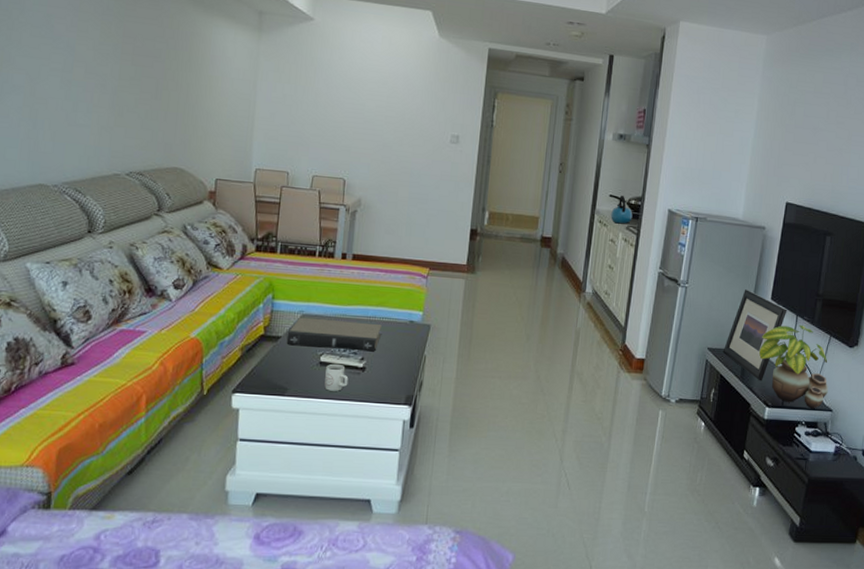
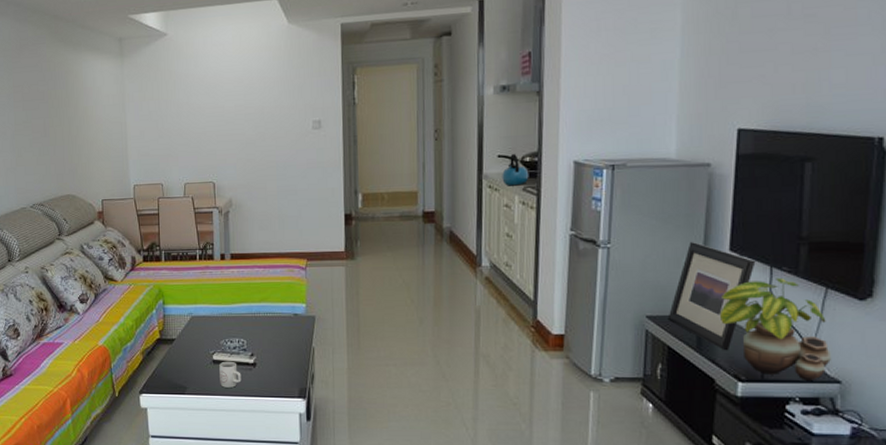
book: present [286,317,382,352] -> none [180,319,267,348]

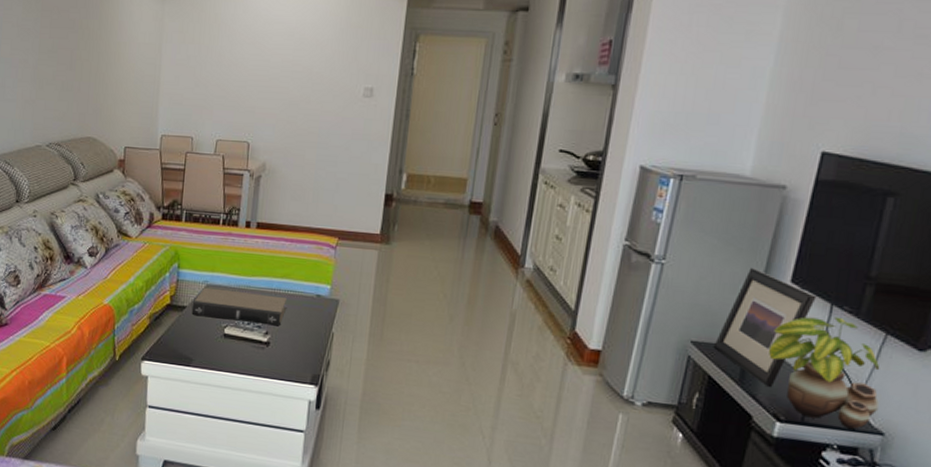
book: none [180,319,267,348] -> present [191,287,287,326]
mug: present [219,361,242,388] -> none [228,336,253,365]
kettle: present [502,154,529,186] -> none [560,150,590,186]

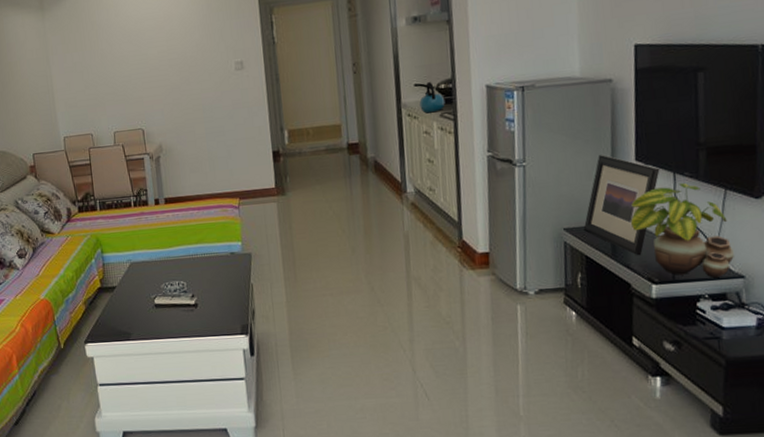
book: present [191,287,287,326] -> none [121,260,206,294]
kettle: none [560,150,590,186] -> present [419,82,445,114]

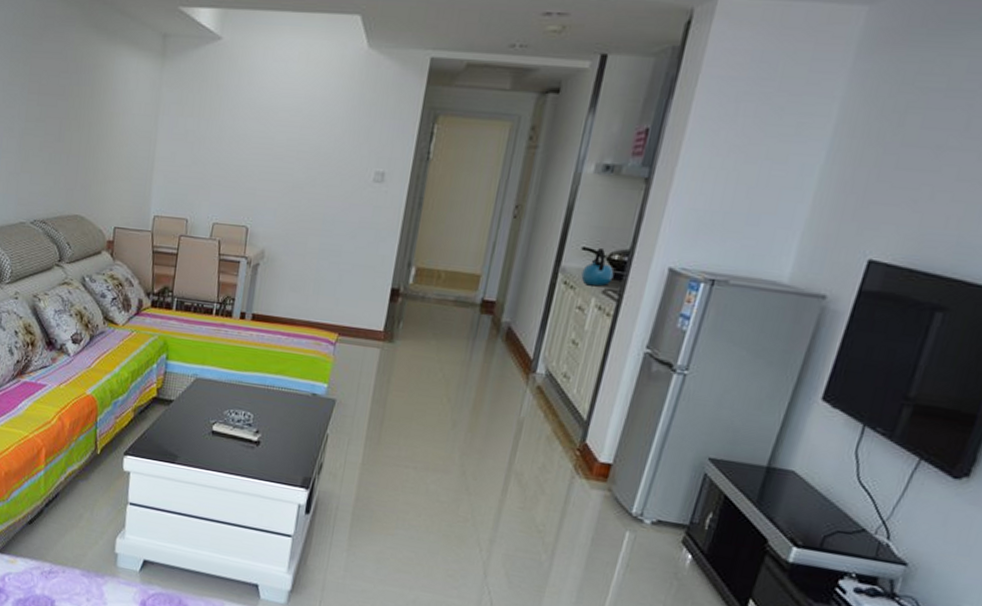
picture frame: present [583,155,660,256] -> none [732,383,849,511]
potted plant: present [630,182,734,278] -> none [791,437,910,558]

